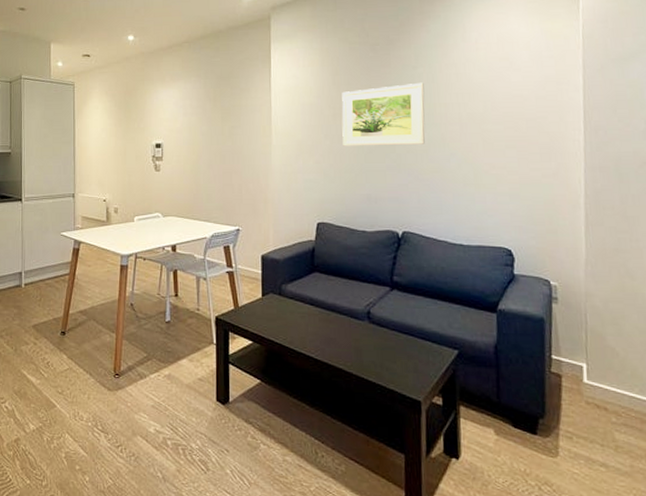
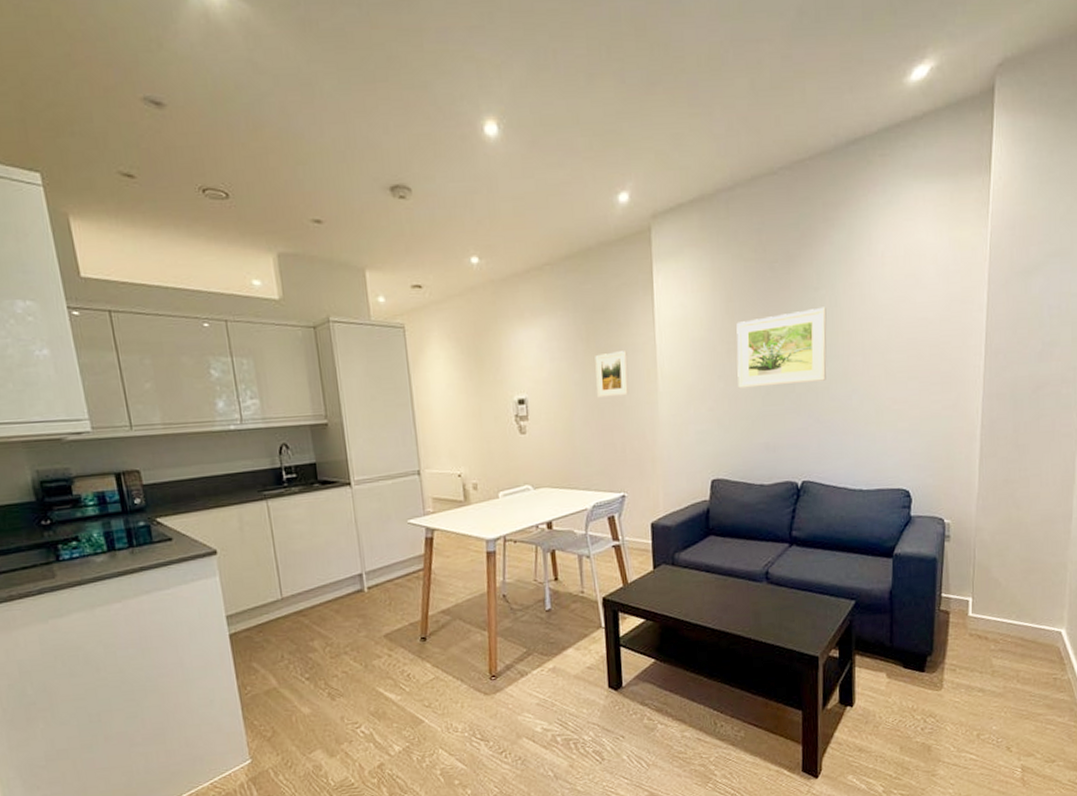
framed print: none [220,110,248,146] -> present [595,351,630,398]

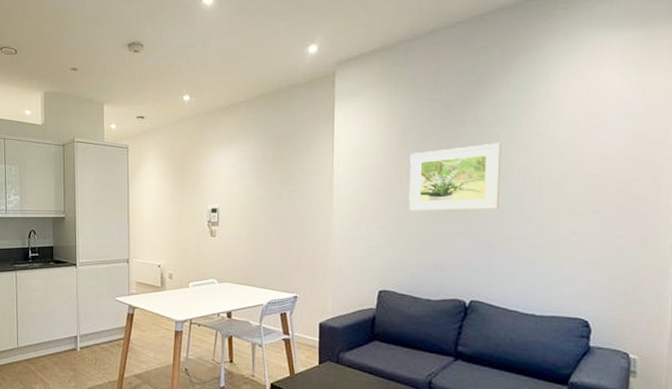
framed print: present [595,351,630,398] -> none [279,173,307,211]

